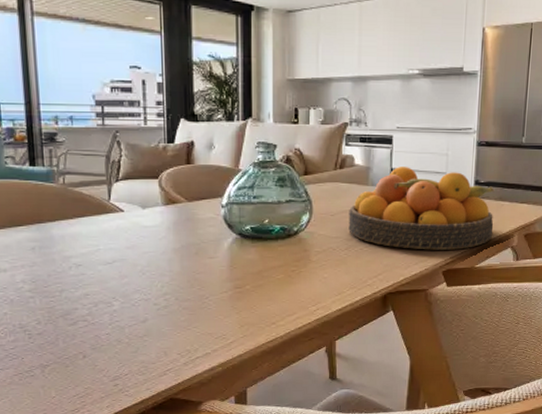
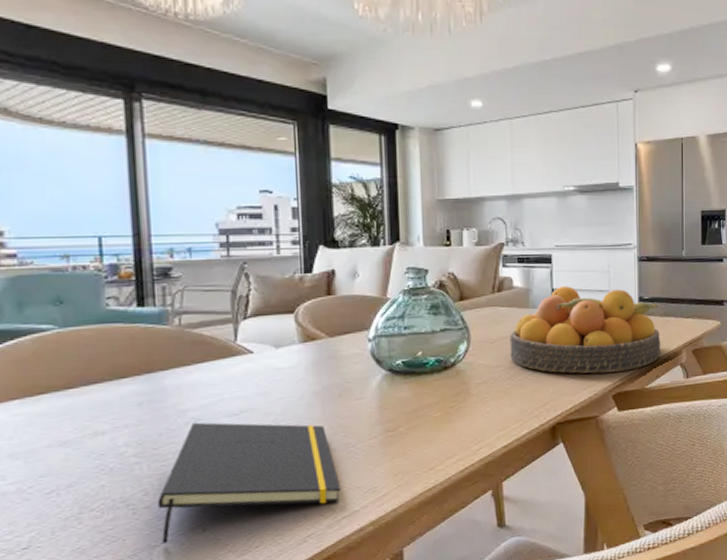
notepad: none [47,267,196,364] -> present [157,422,341,544]

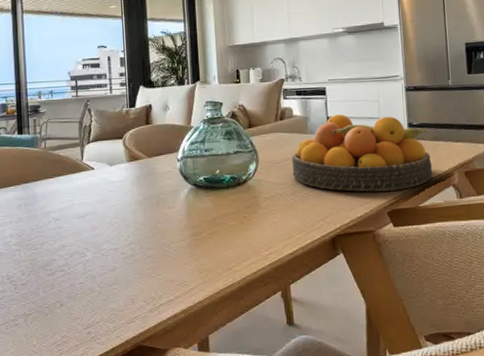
notepad: present [157,422,341,544] -> none [30,221,159,313]

